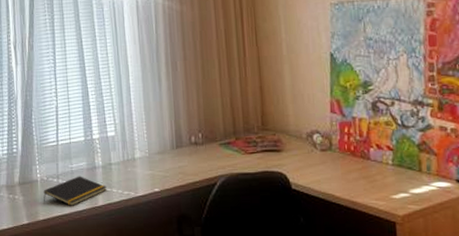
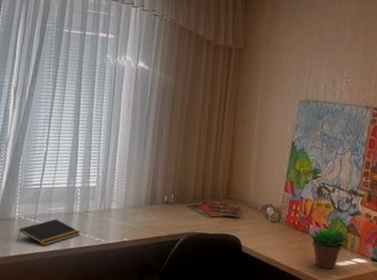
succulent plant: none [372,148,422,198] -> present [310,226,349,269]

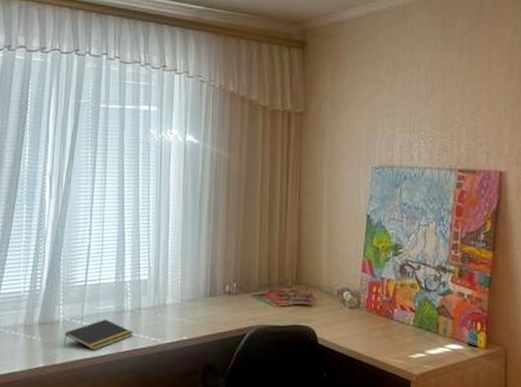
succulent plant: present [310,226,349,269] -> none [395,310,440,358]

